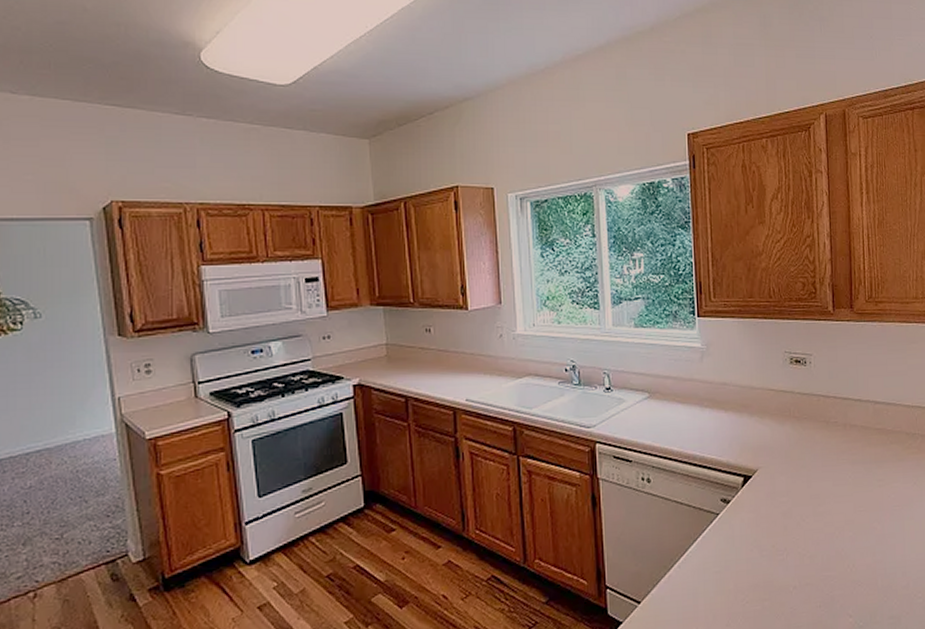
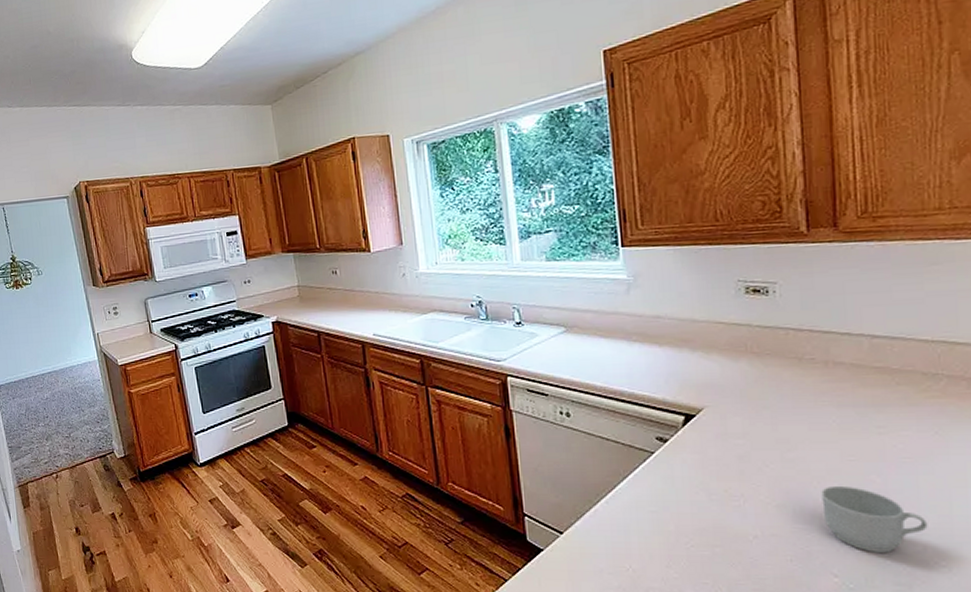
mug: none [841,533,910,592] -> present [821,485,928,553]

